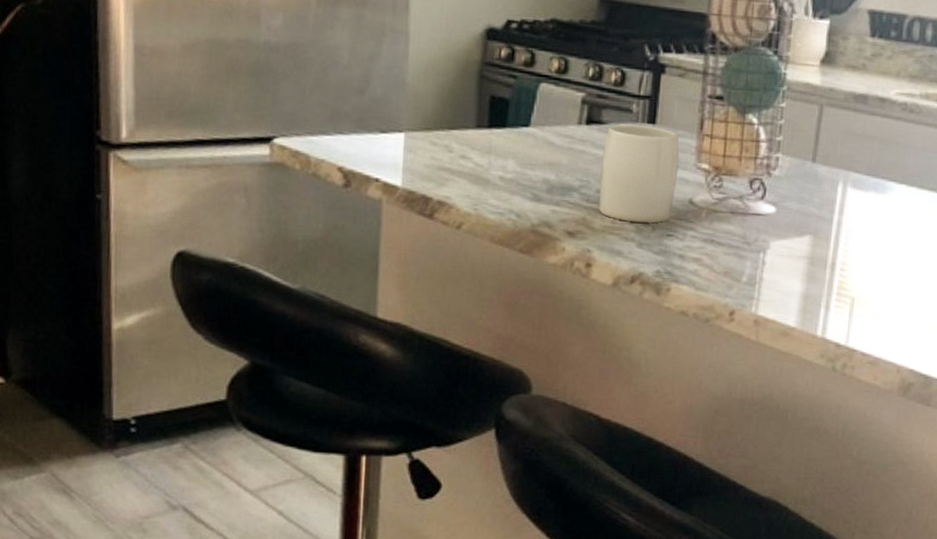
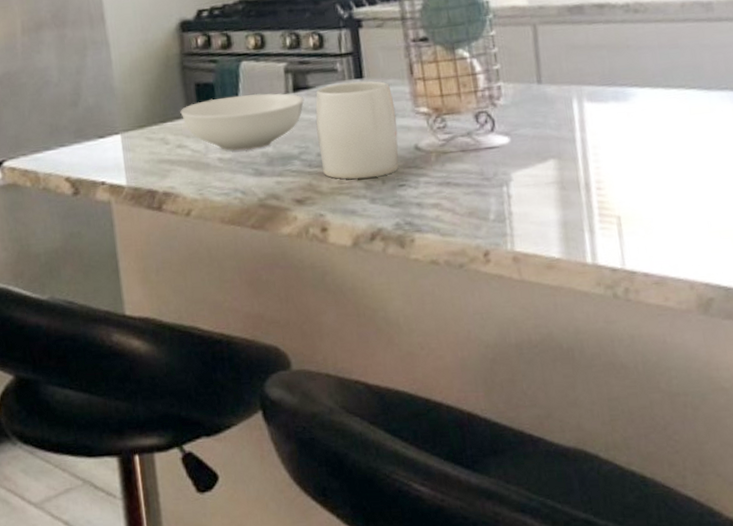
bowl: none [470,114,595,175] -> present [180,93,305,151]

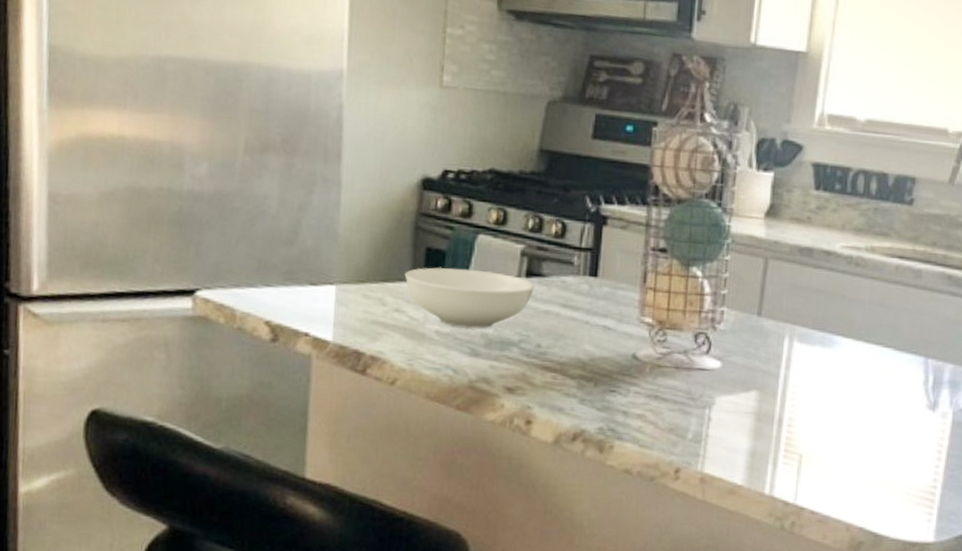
mug: present [315,81,399,179] -> none [539,277,622,379]

